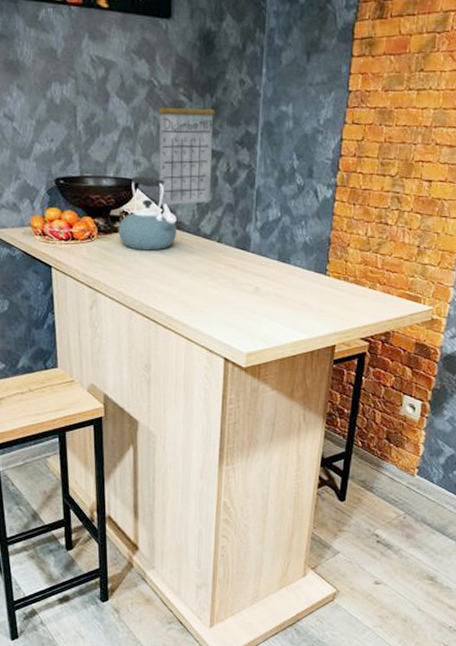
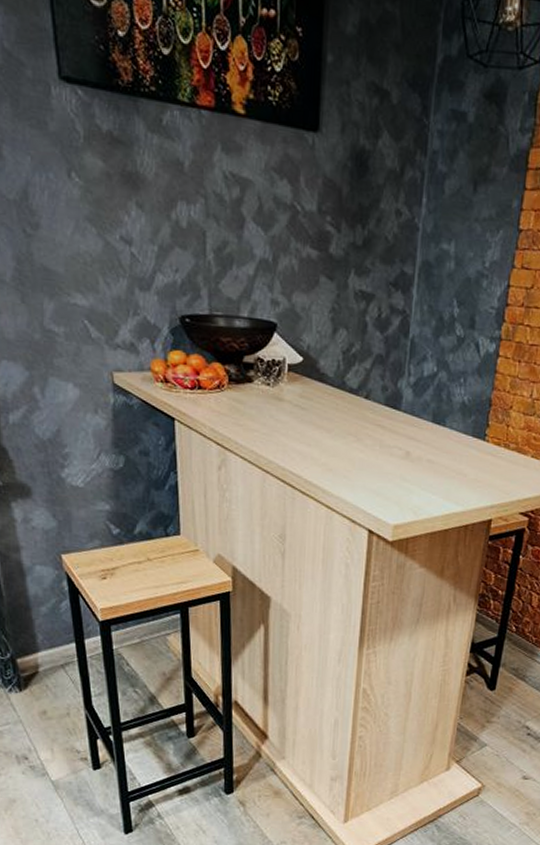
kettle: present [118,175,177,251] -> none [252,317,319,405]
calendar: present [158,85,215,206] -> none [300,213,367,354]

